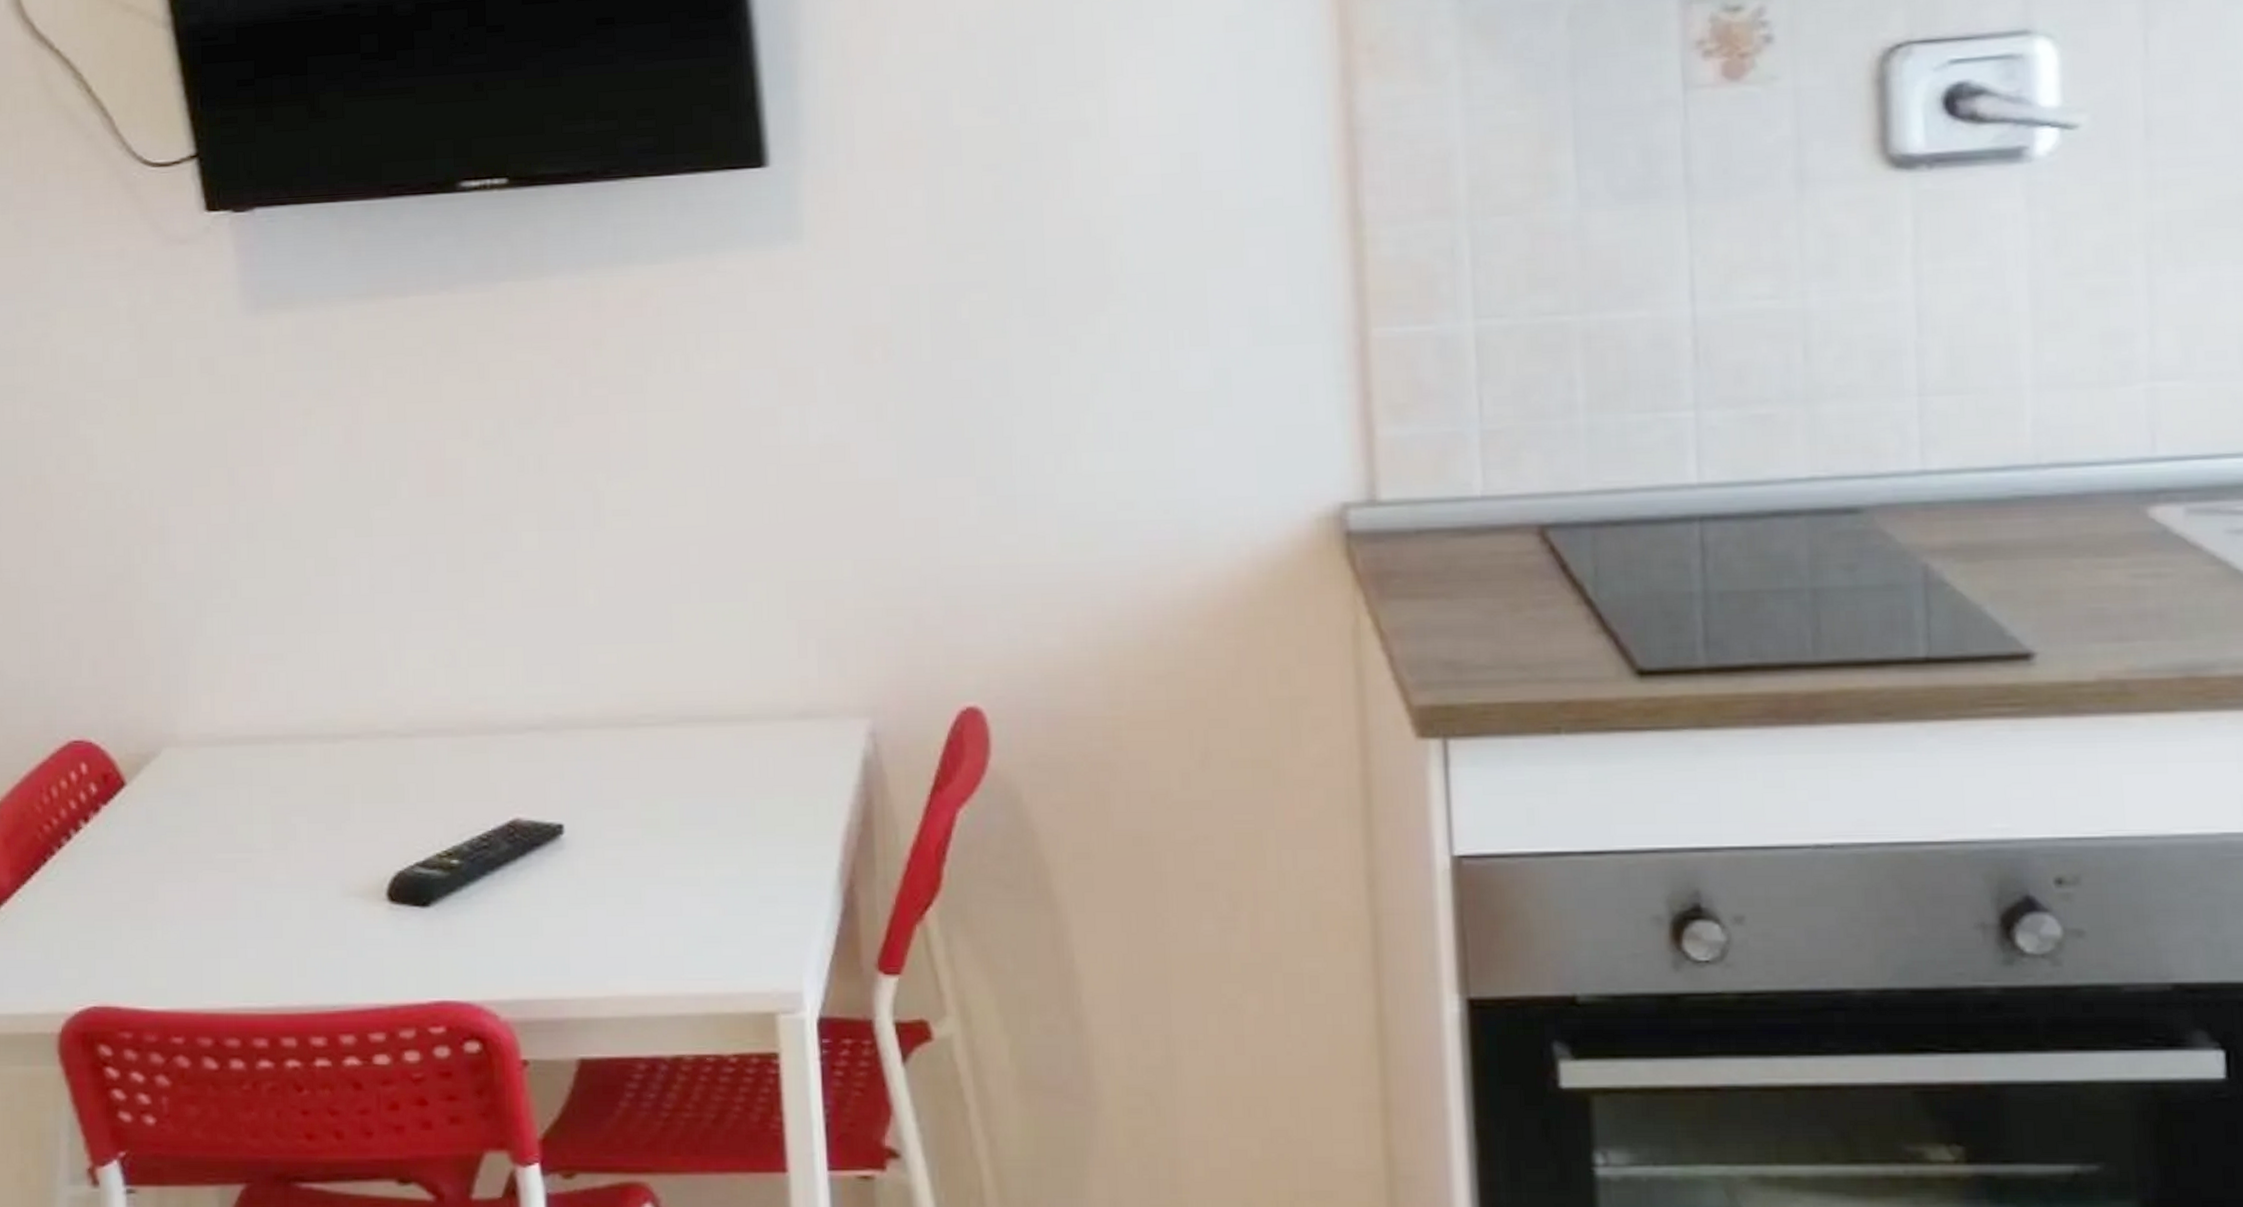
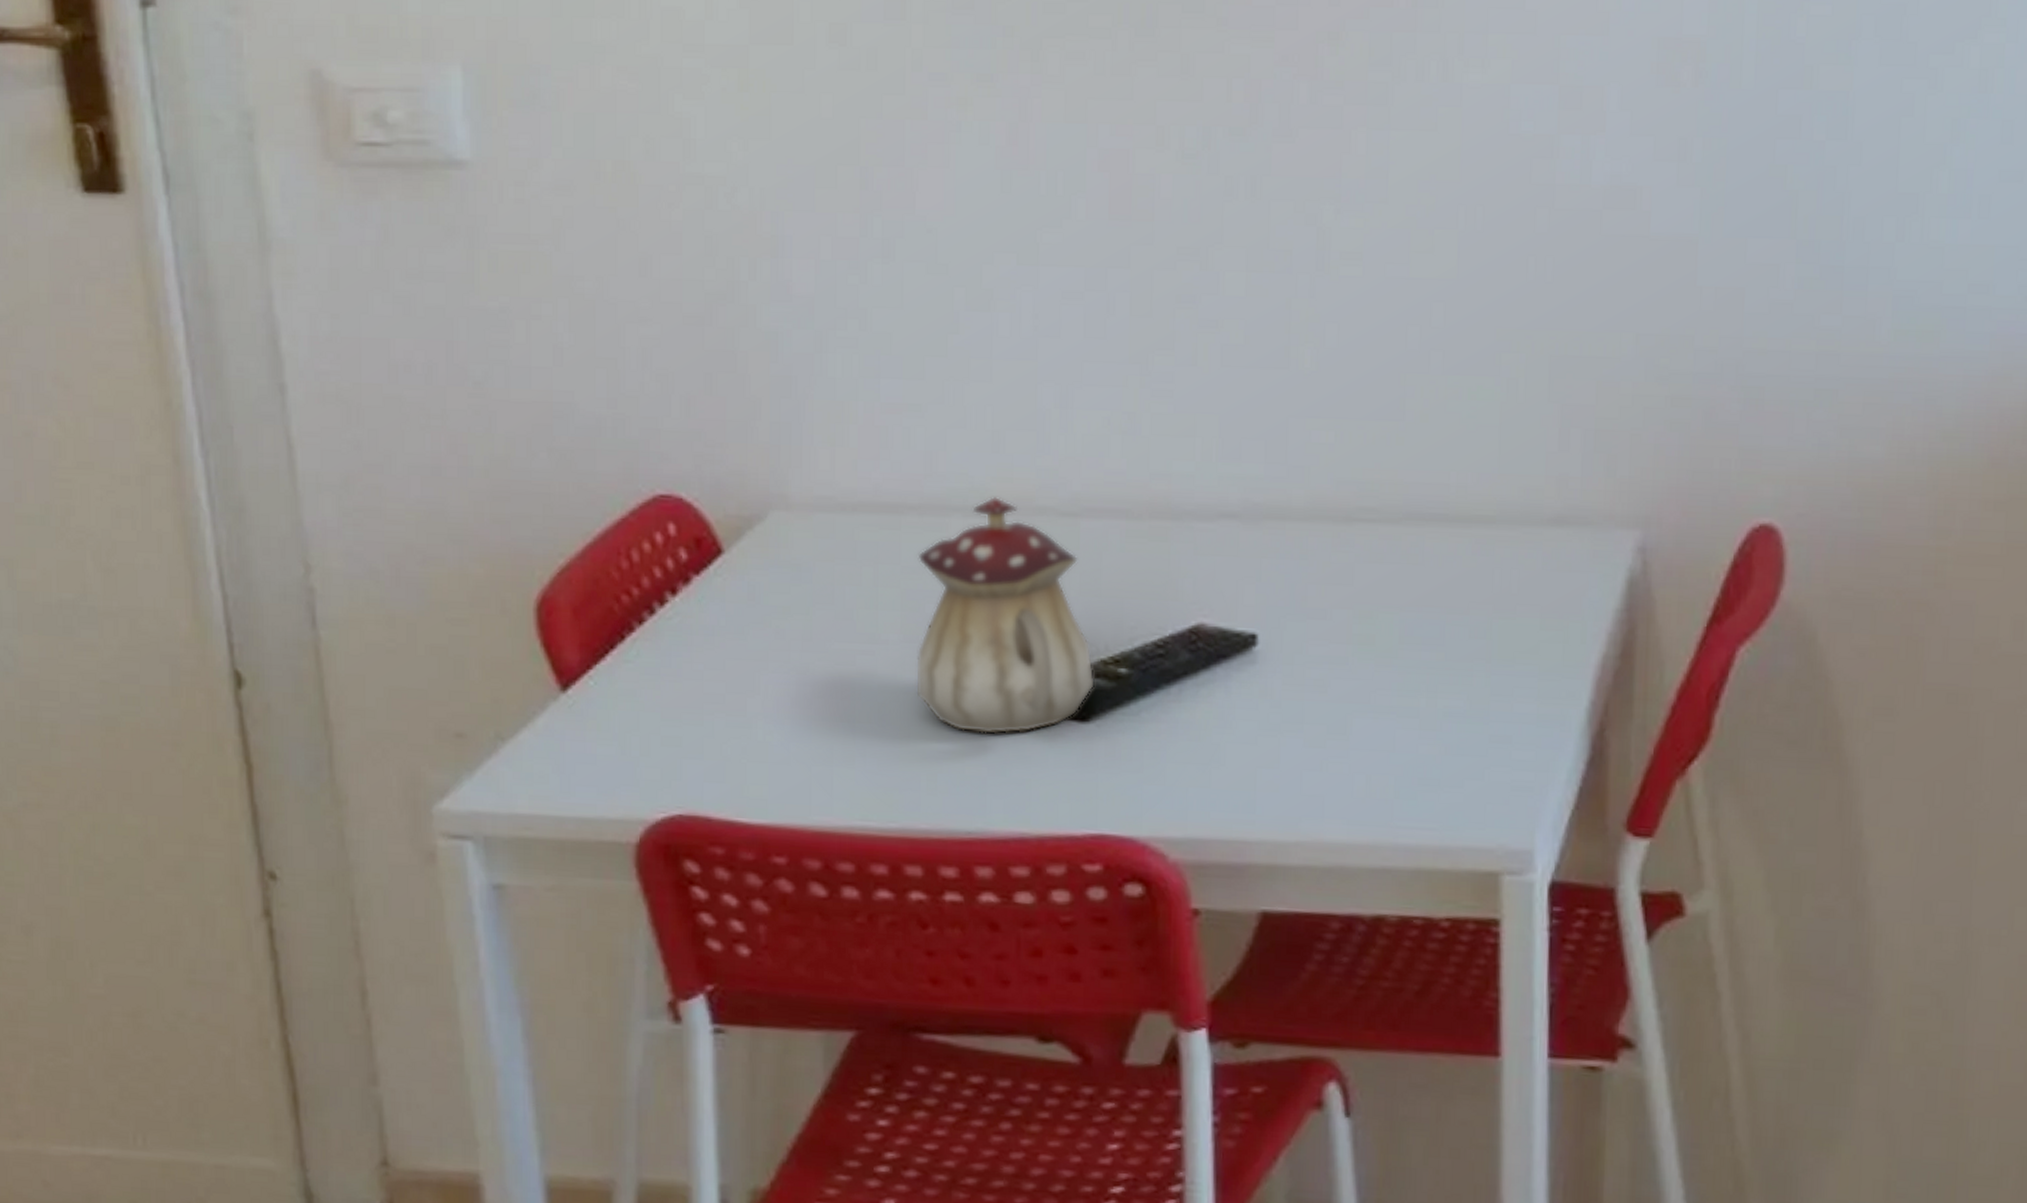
teapot: none [284,724,432,922] -> present [915,496,1095,734]

